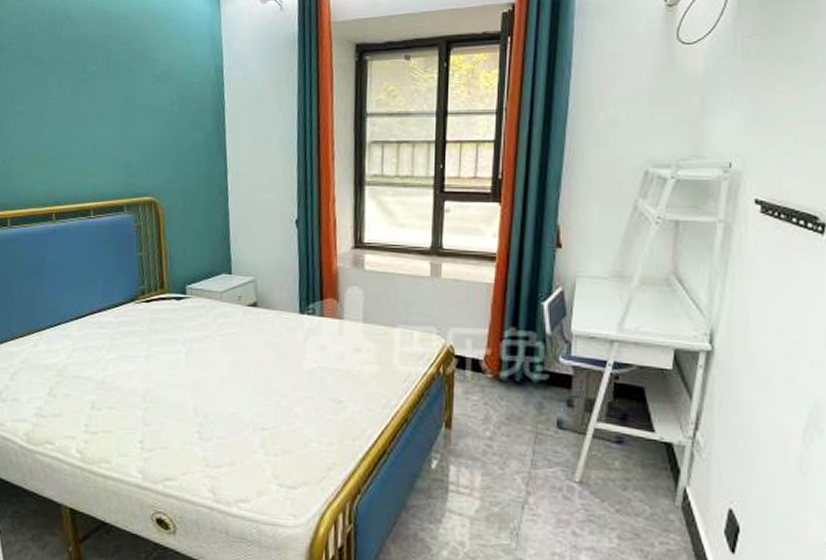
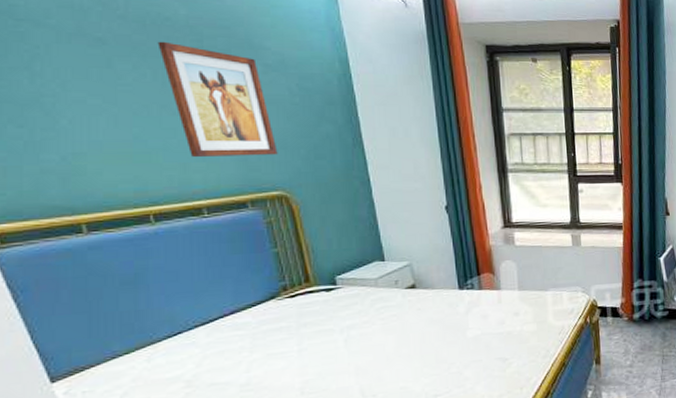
wall art: none [78,59,154,162] -> present [157,41,278,157]

